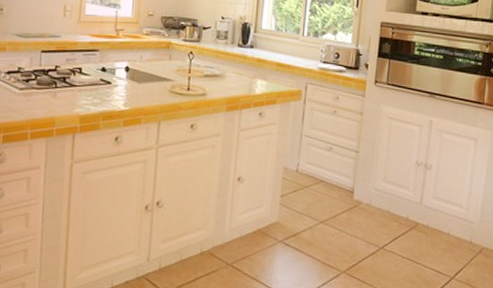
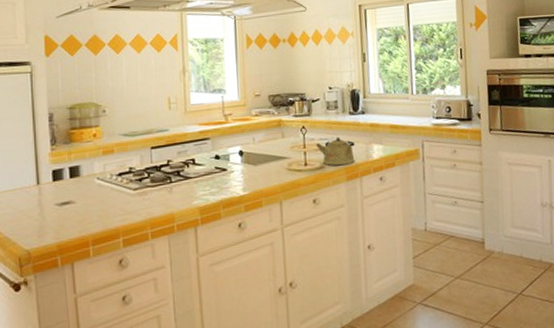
kettle: none [201,66,239,96] -> present [316,136,355,166]

